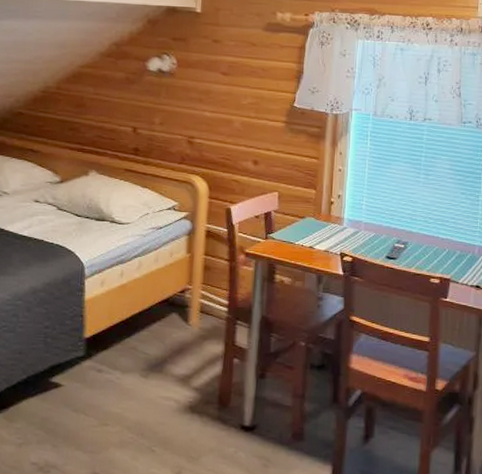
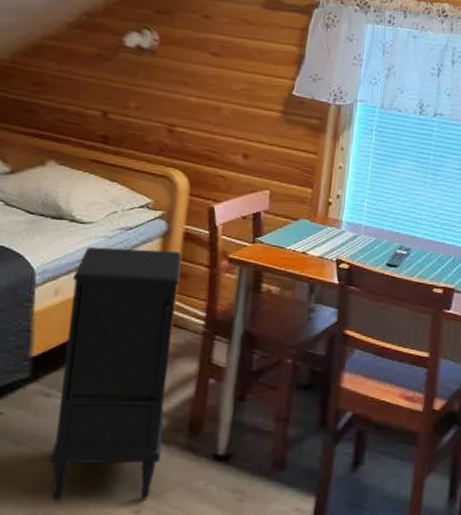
nightstand: none [103,244,205,462] -> present [49,246,182,500]

